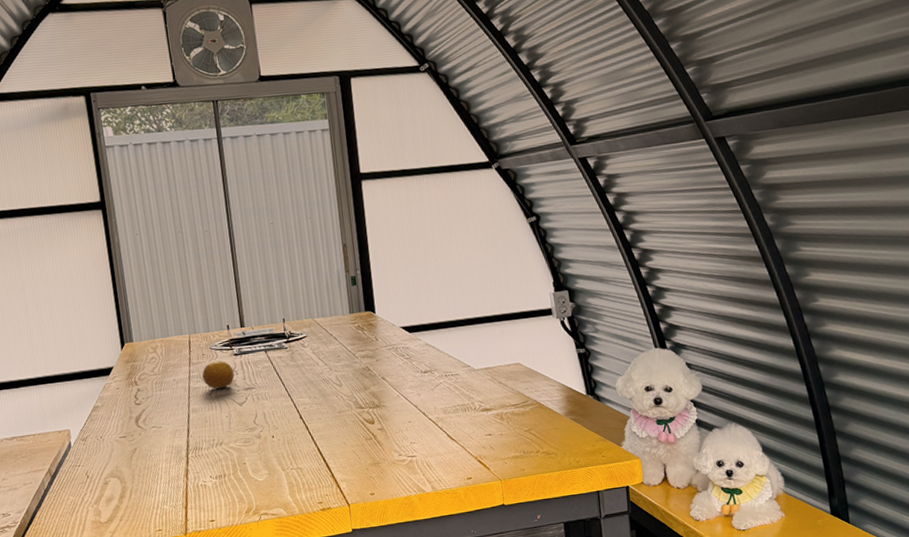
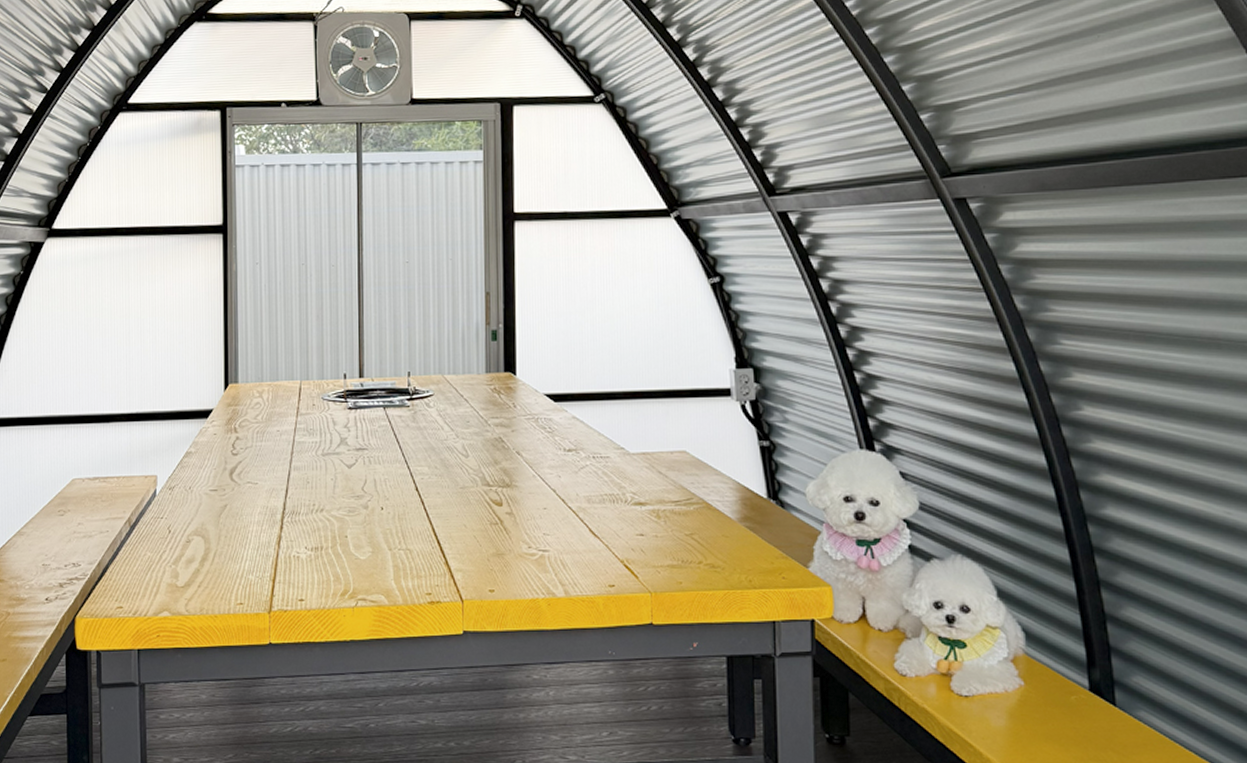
fruit: present [202,360,235,389] -> none [310,414,346,446]

